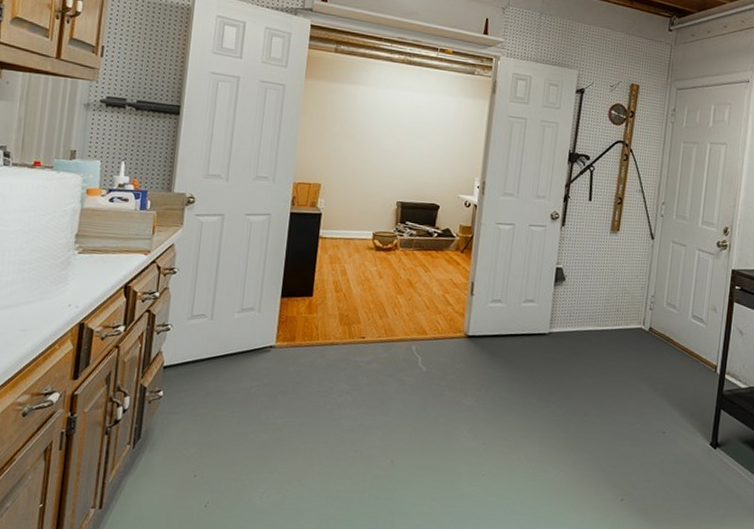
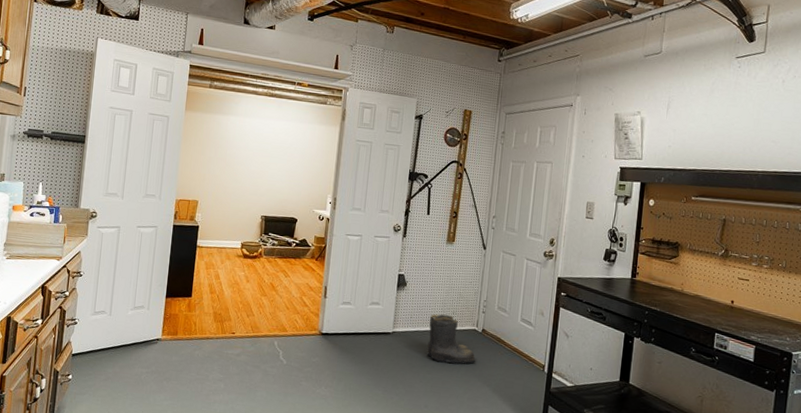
boots: none [587,312,642,367] -> present [427,314,476,364]

